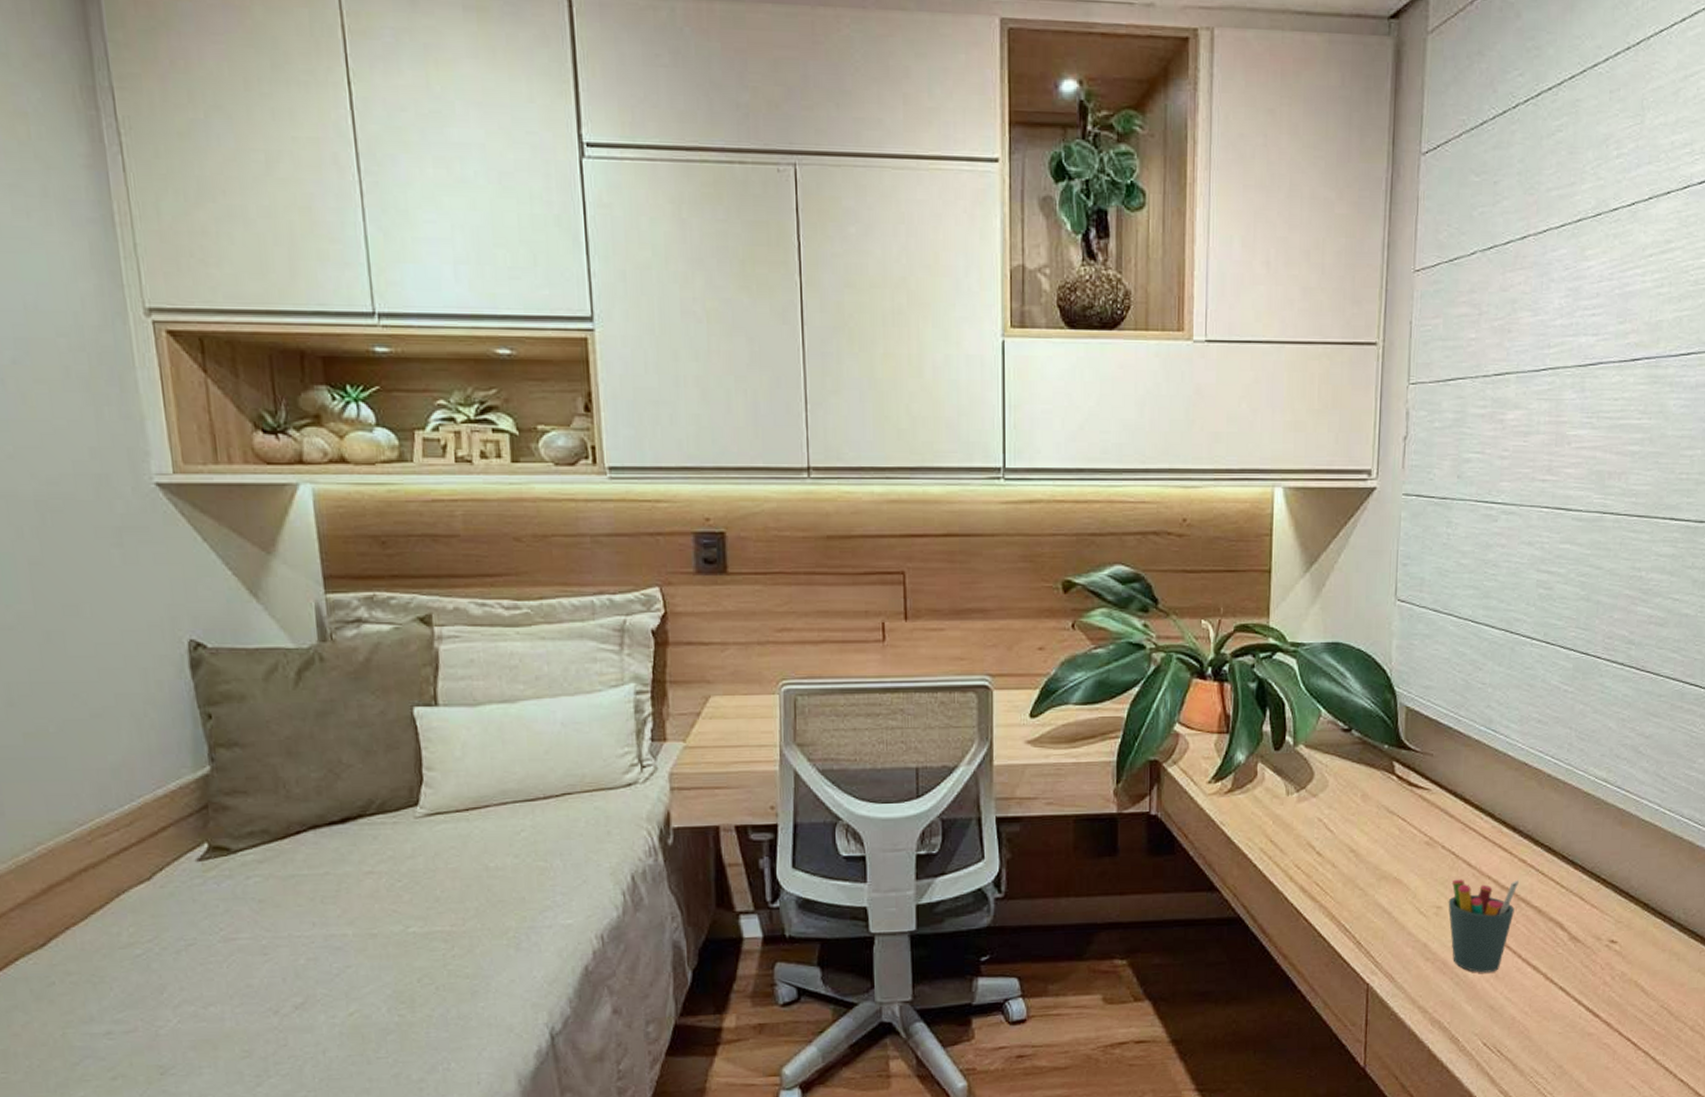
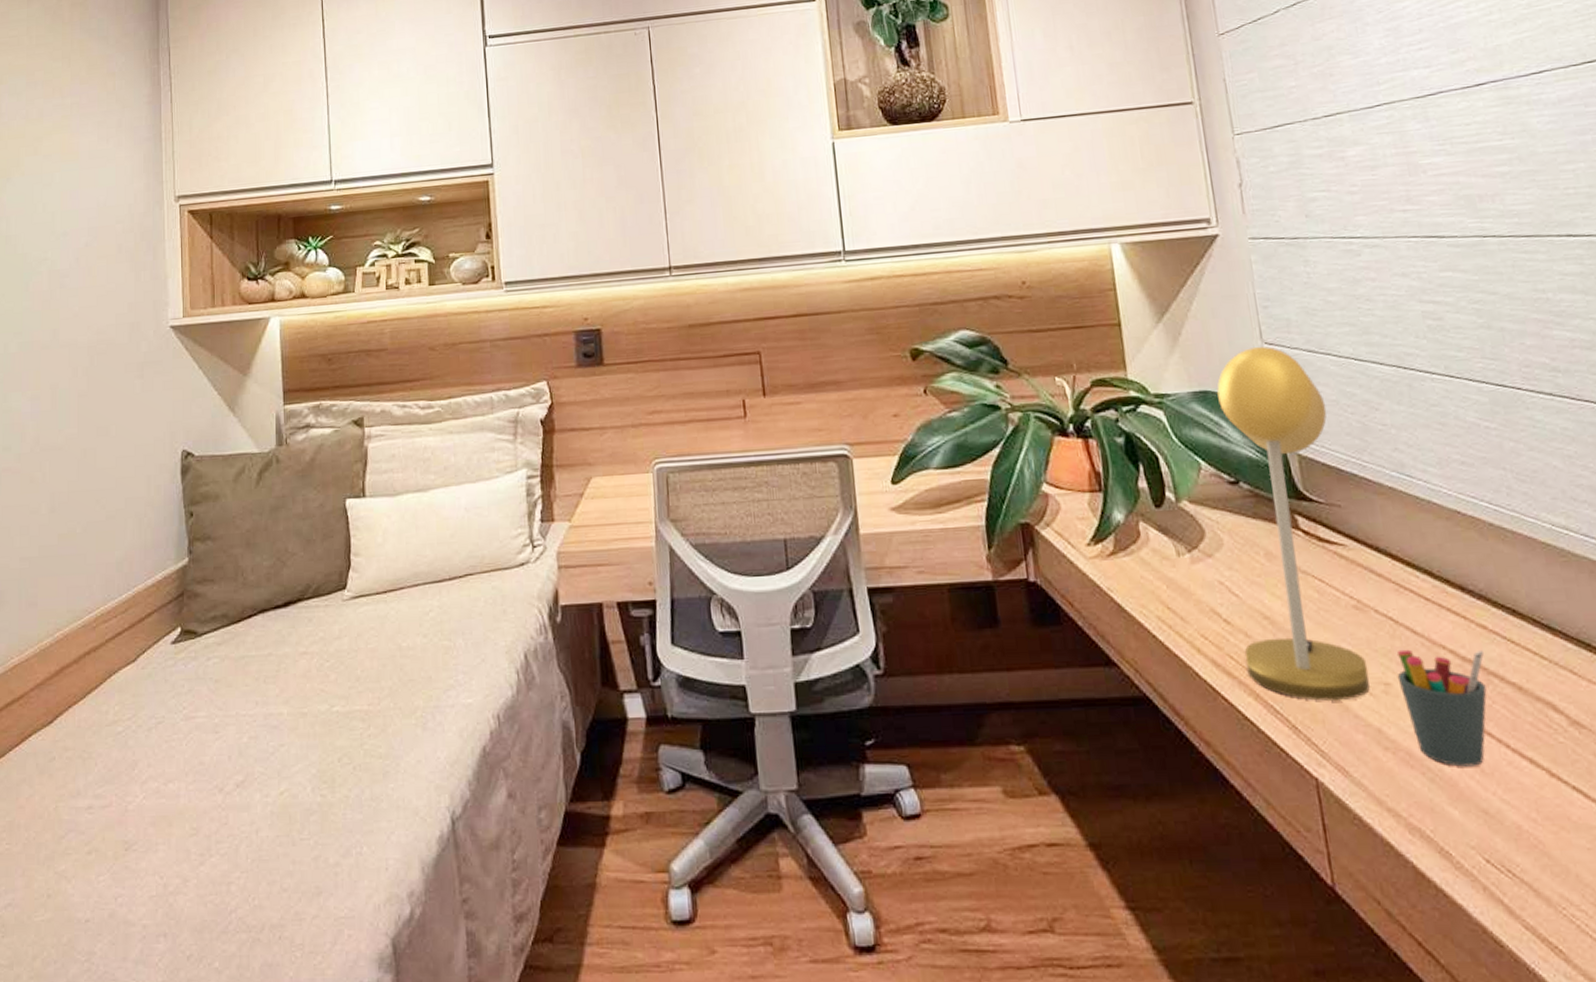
desk lamp: none [1328,604,1439,921] -> present [1217,347,1370,701]

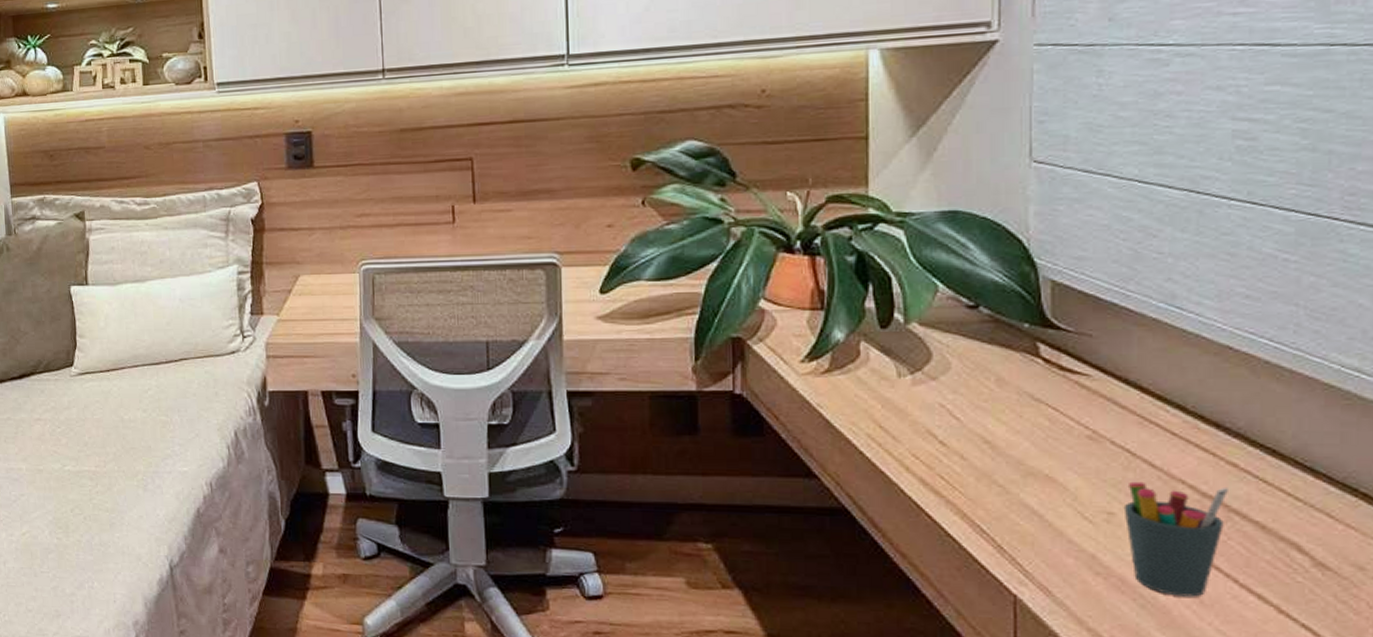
desk lamp: present [1217,347,1370,701] -> none [957,165,1094,525]

